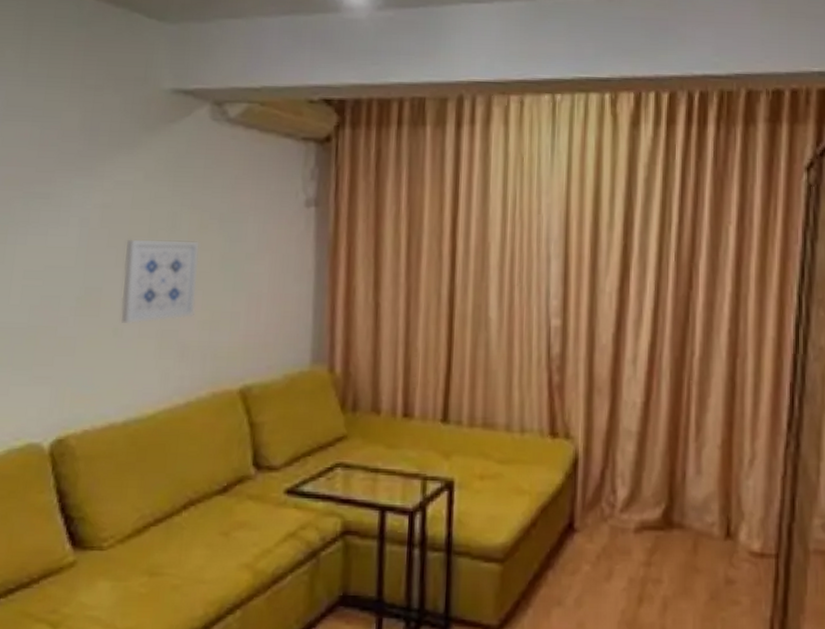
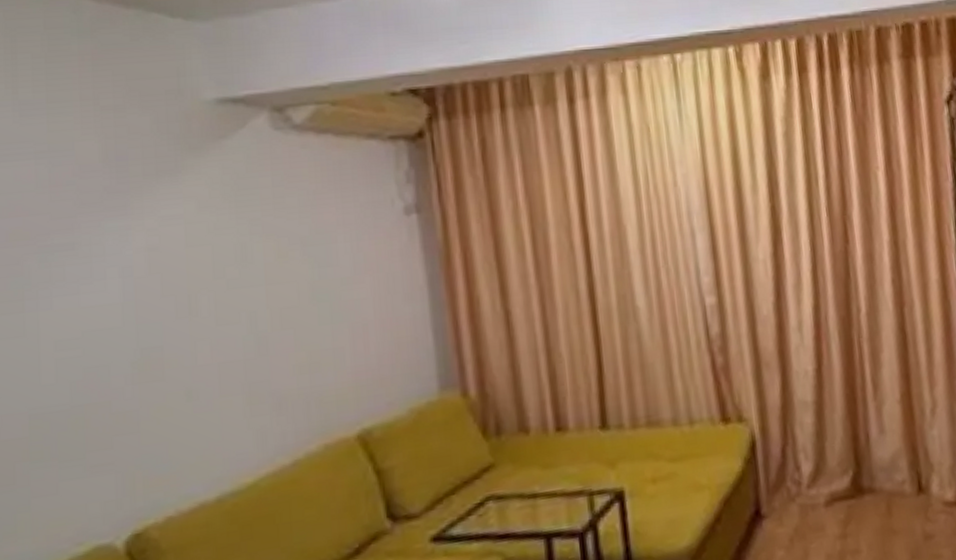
wall art: present [120,239,200,325] -> none [187,273,287,384]

